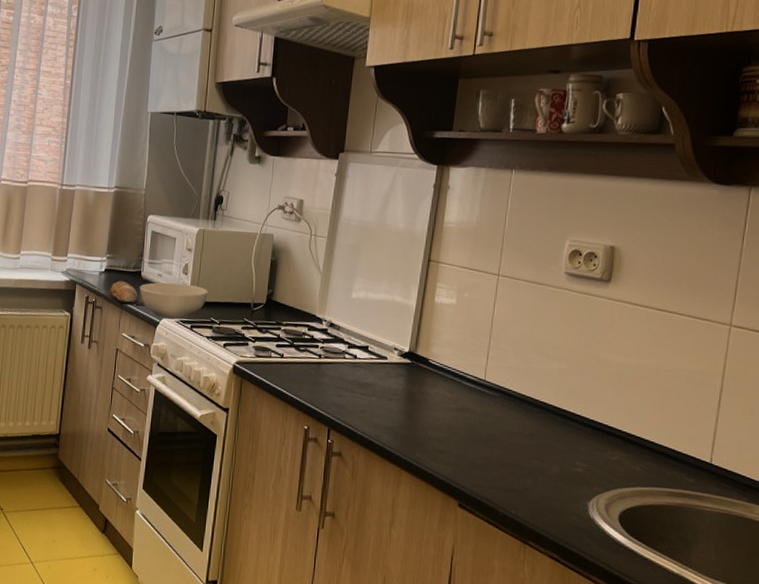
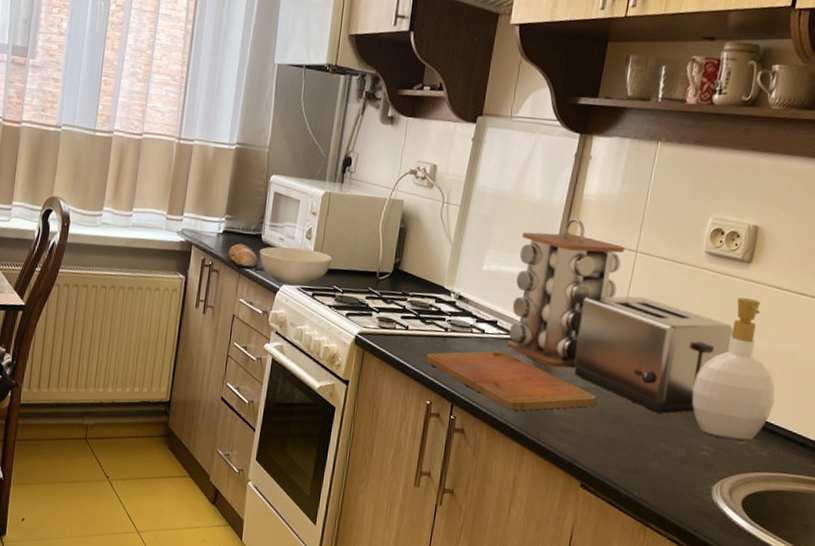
cutting board: none [301,376,470,434] -> present [426,351,598,412]
spice rack: none [379,245,487,390] -> present [507,218,625,368]
toaster: none [444,318,597,432] -> present [573,296,733,414]
soap bottle: none [561,315,644,456] -> present [691,297,775,441]

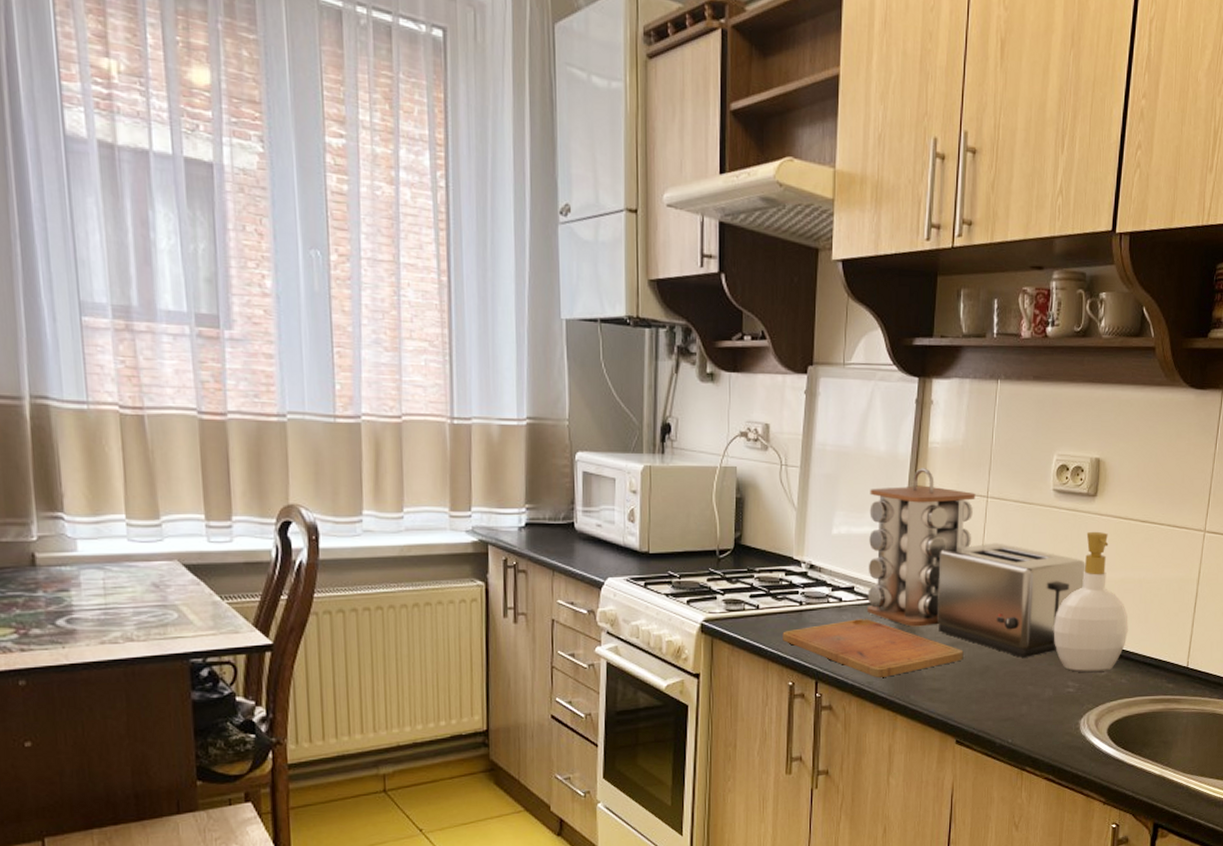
bread loaf: present [220,243,265,270] -> none [526,536,584,567]
bowl: present [259,246,332,286] -> none [575,533,663,576]

